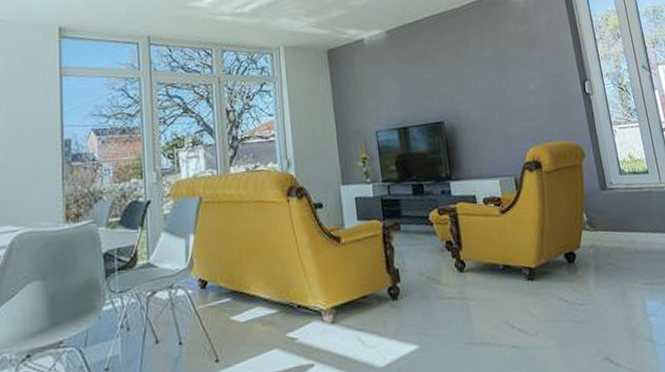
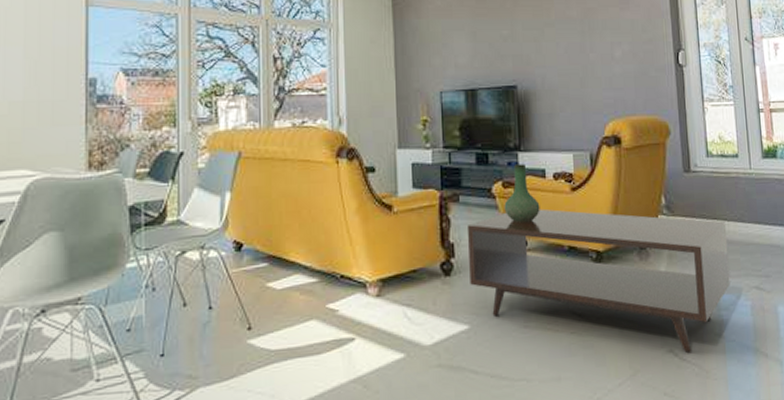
coffee table: none [410,232,655,360] -> present [468,209,730,354]
vase: none [441,191,474,247] -> present [504,164,540,224]

